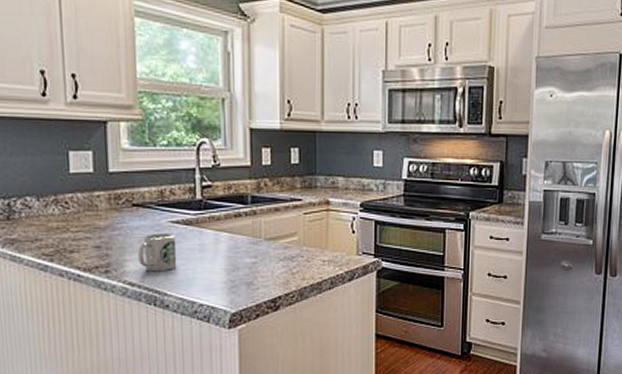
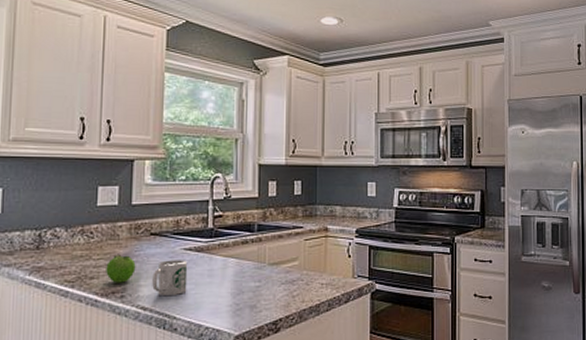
fruit: none [86,226,119,257] -> present [106,254,136,283]

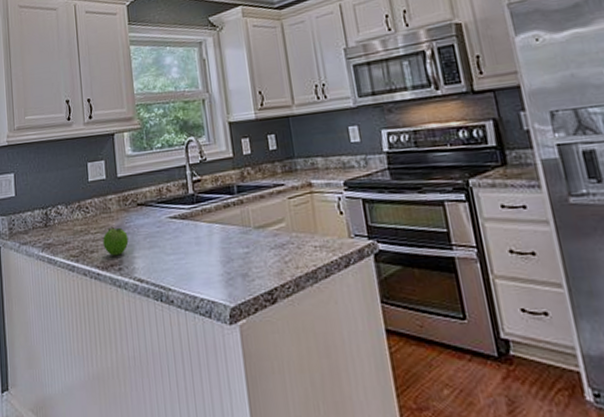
mug: present [152,260,188,297] -> none [144,228,178,268]

